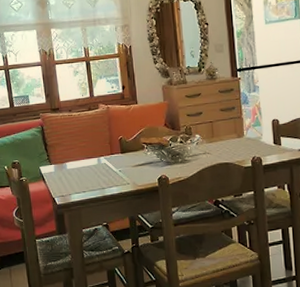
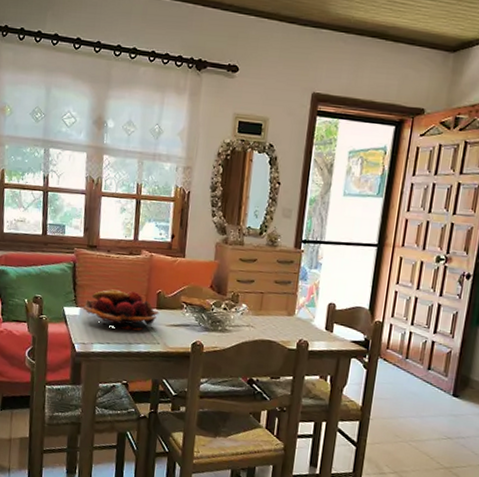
fruit basket: none [56,142,124,178] -> present [83,289,159,331]

